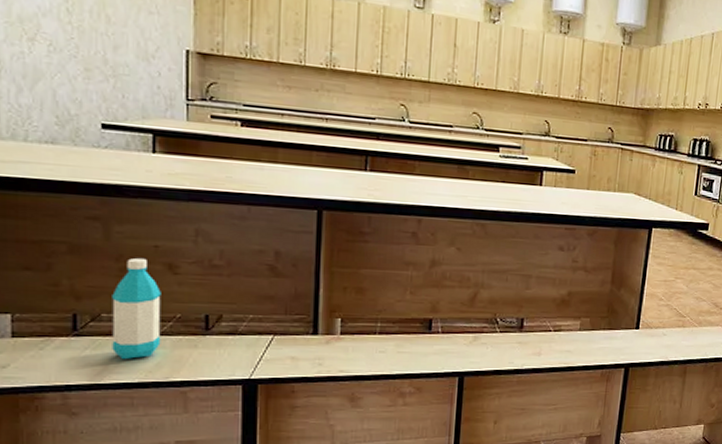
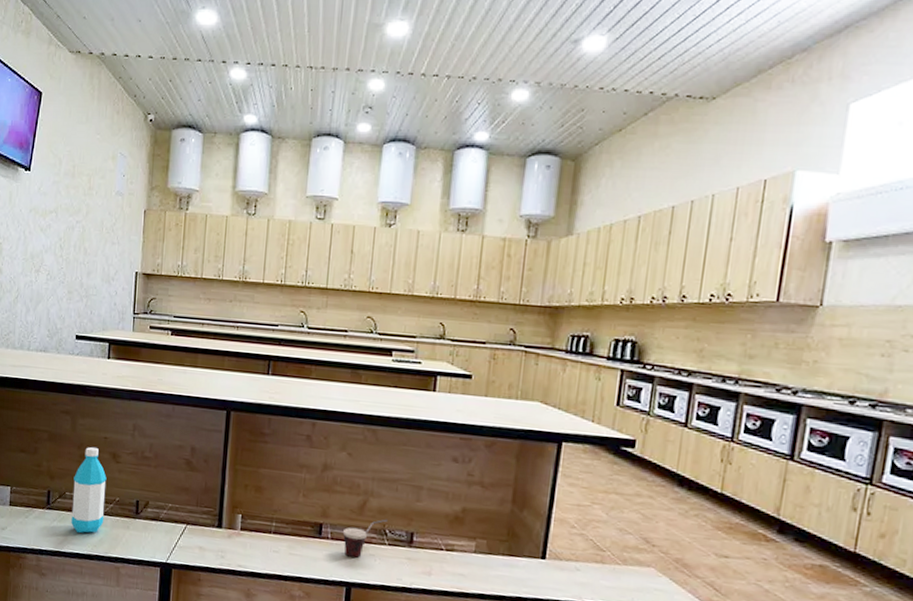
cup: none [454,308,500,348] -> present [343,519,389,558]

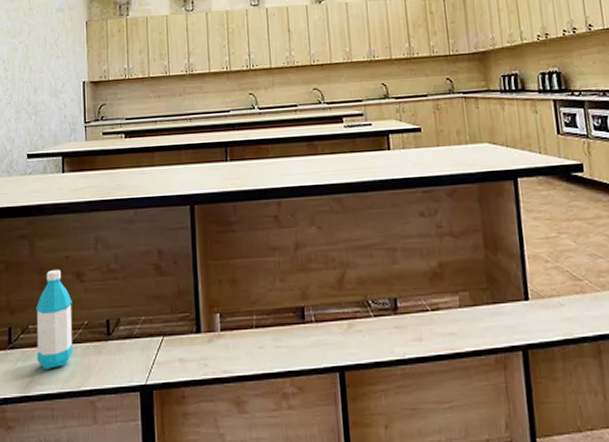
cup: present [343,519,389,558] -> none [326,289,370,337]

